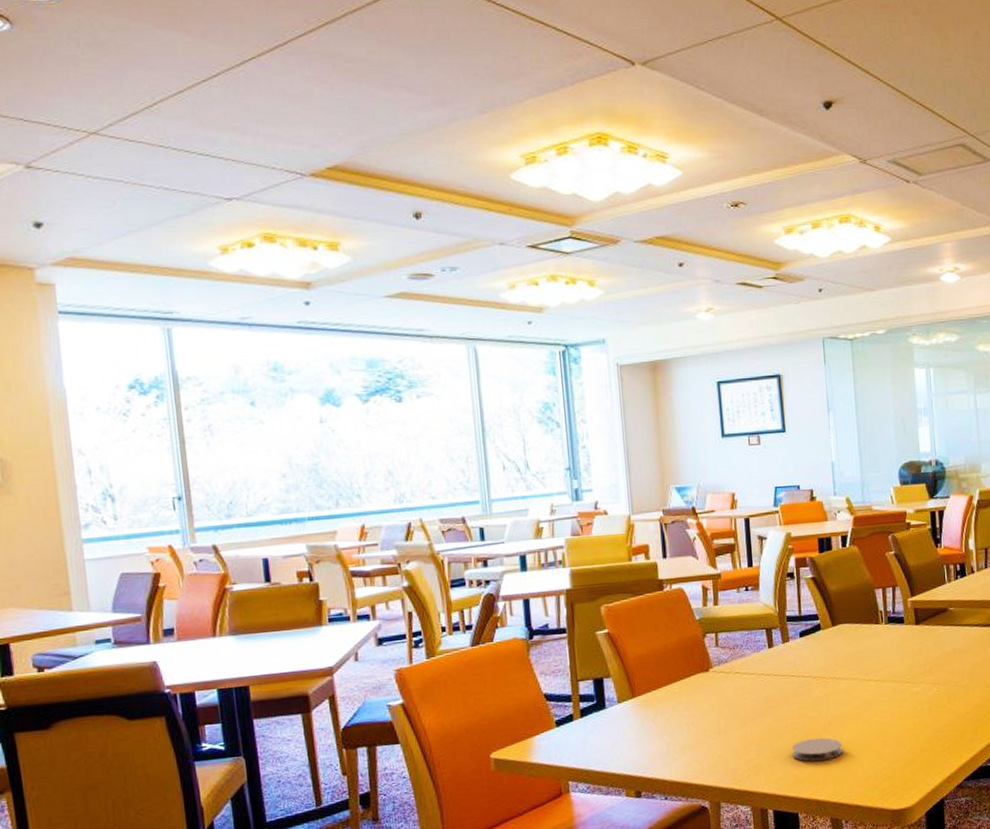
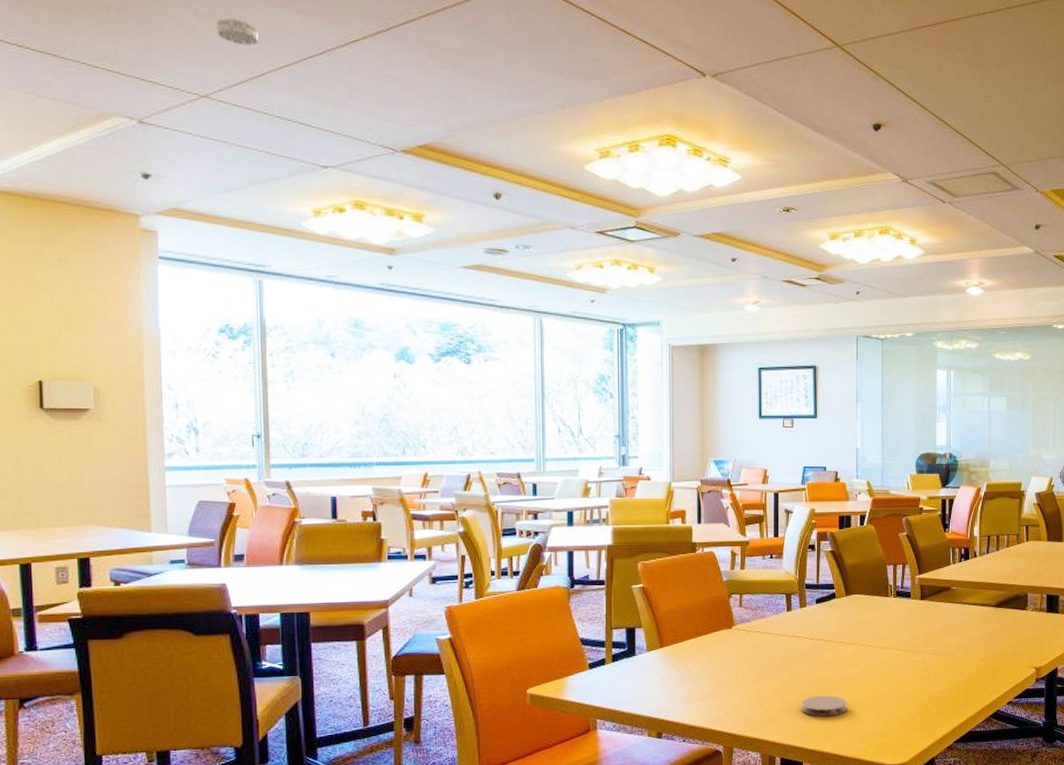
smoke detector: none [100,45,147,73] -> present [216,18,258,46]

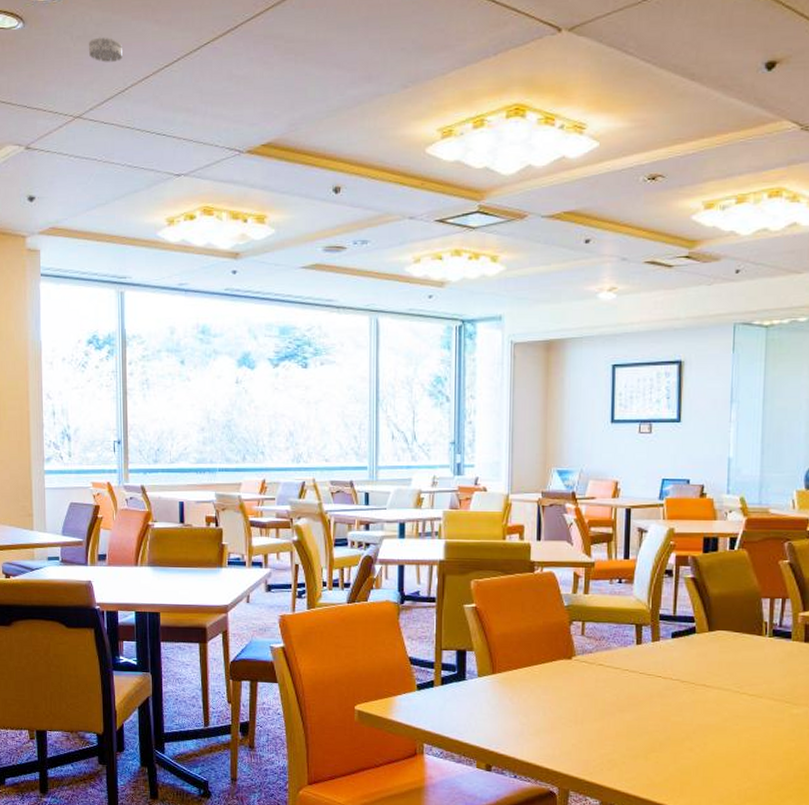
coaster: present [801,695,848,717] -> none [649,743,706,769]

